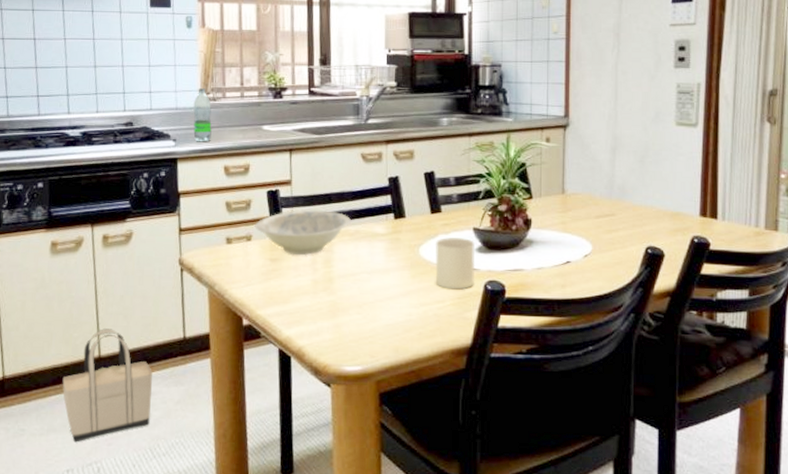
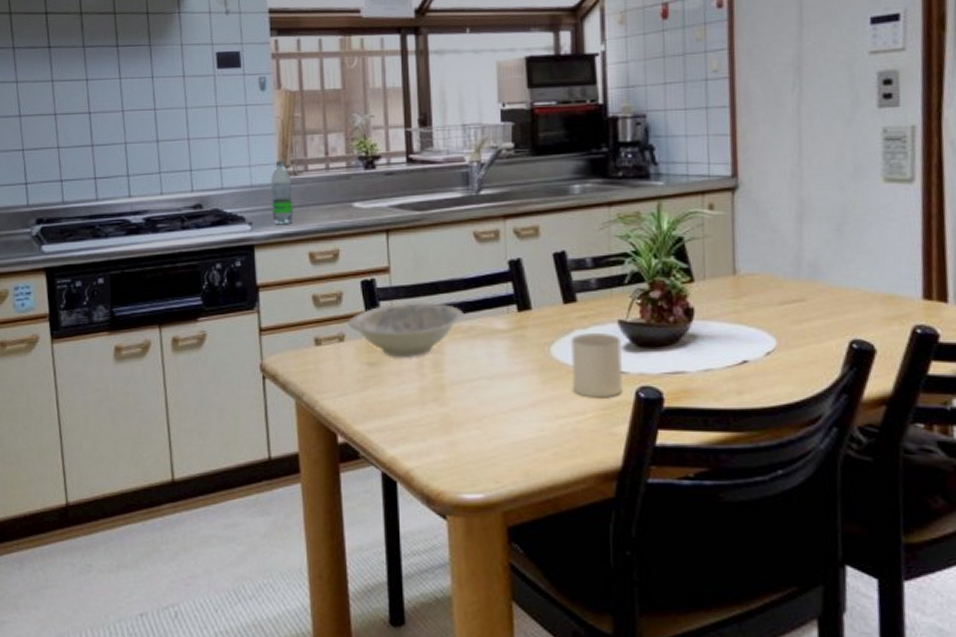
shopping bag: present [62,328,152,443] -> none [132,447,234,582]

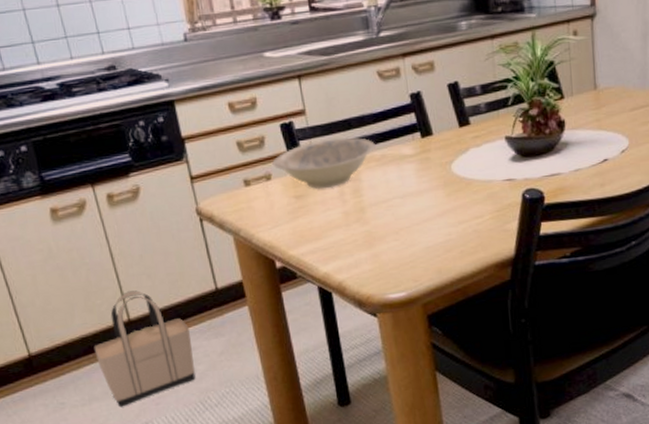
shopping bag: none [132,447,234,582] -> present [94,290,196,408]
bottle: present [271,161,293,225] -> none [180,17,208,80]
cup: present [570,333,624,398] -> none [467,148,513,203]

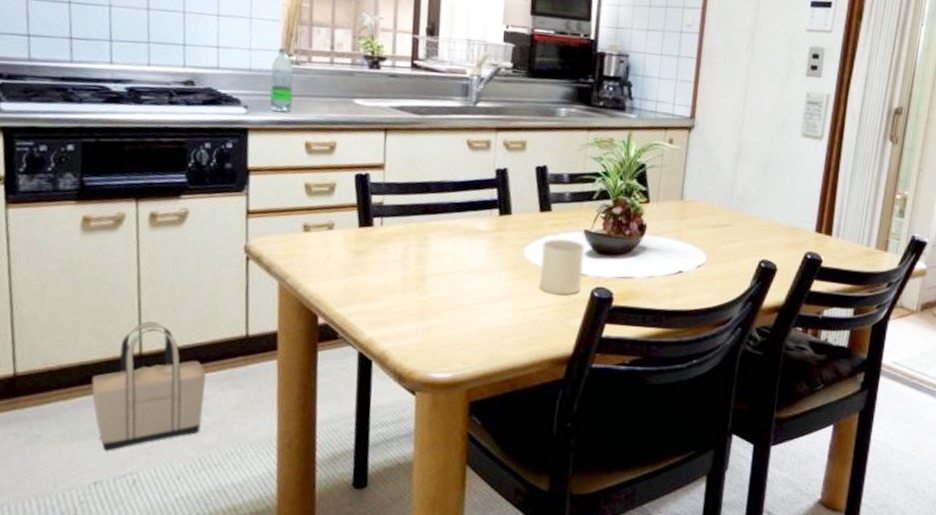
bottle: none [180,17,208,80] -> present [269,48,294,112]
bowl: present [272,137,375,190] -> none [338,198,450,249]
cup: none [467,148,513,203] -> present [539,239,585,296]

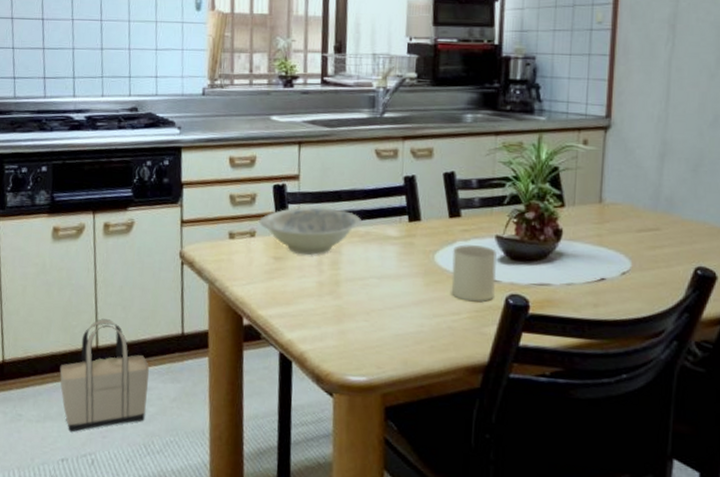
bottle: present [269,48,294,112] -> none [199,74,219,131]
bowl: none [338,198,450,249] -> present [259,207,361,255]

